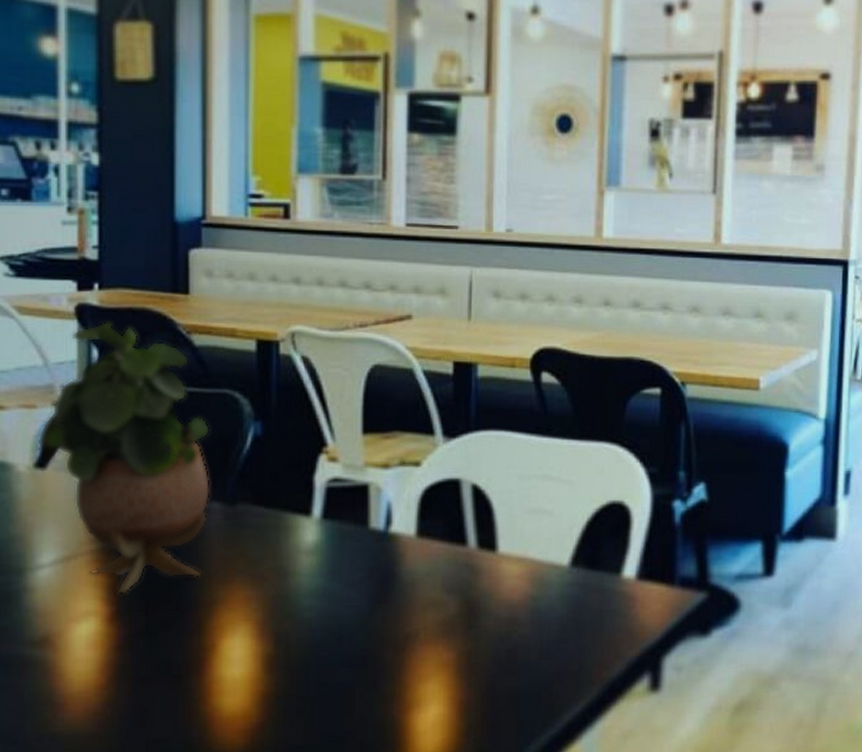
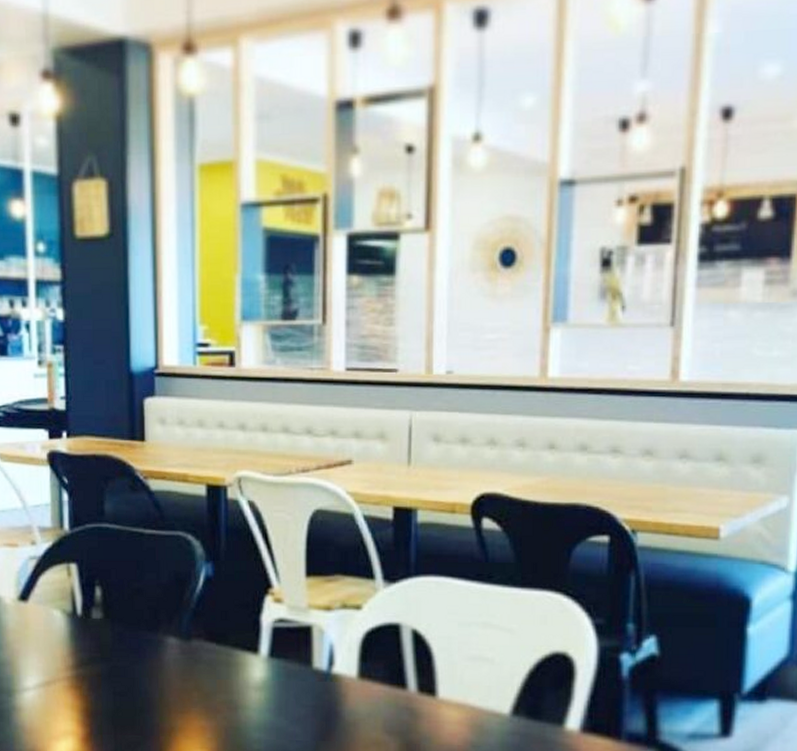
potted plant: present [37,321,211,594] -> none [20,467,168,718]

